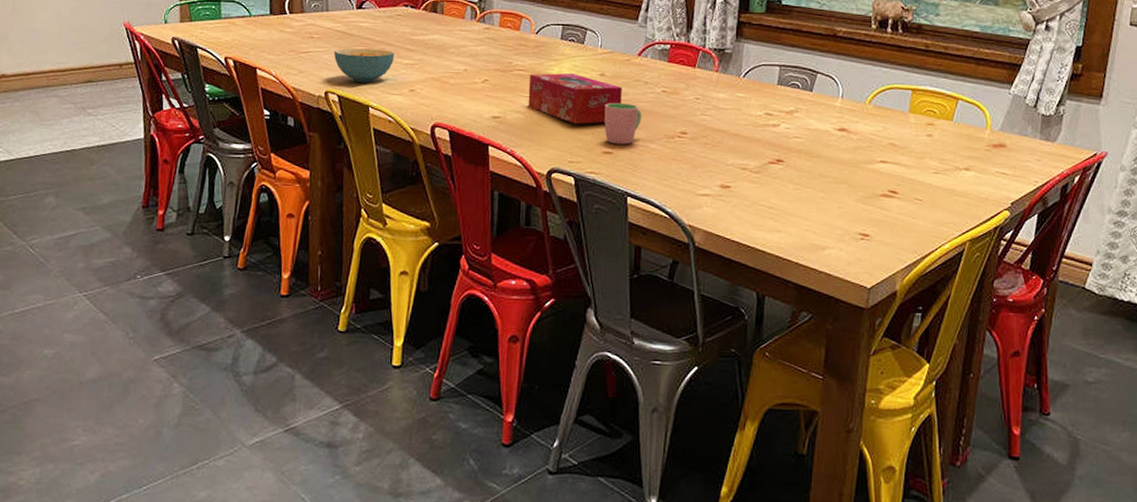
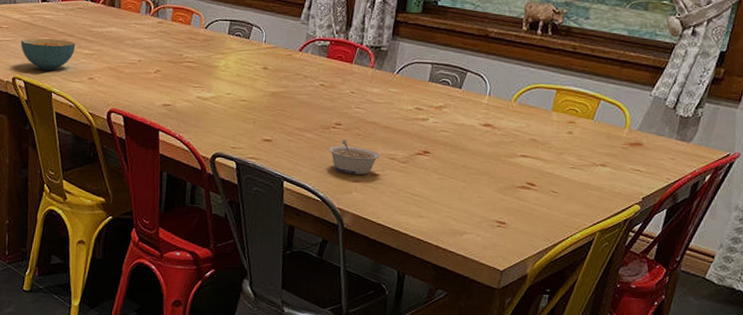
tissue box: present [528,73,622,124] -> none [196,65,283,114]
cup: present [604,102,642,145] -> none [265,94,300,134]
legume: none [674,150,731,187] -> present [328,140,381,175]

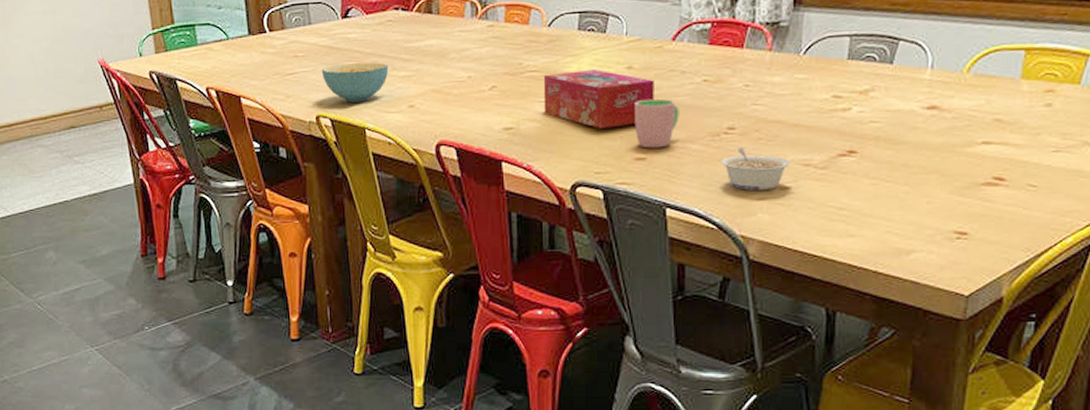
tissue box: none [196,65,283,114] -> present [543,68,654,128]
cup: none [265,94,300,134] -> present [634,98,679,149]

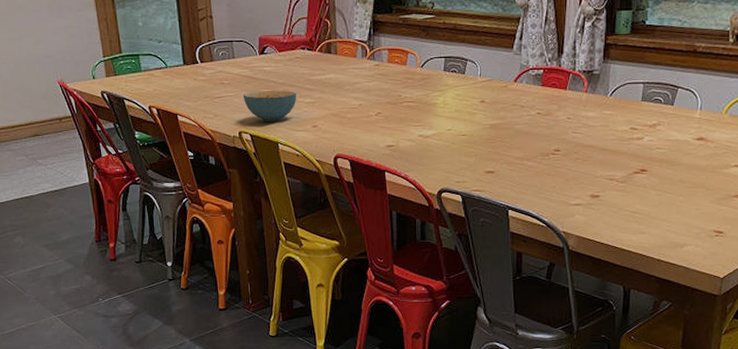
tissue box: present [543,68,654,128] -> none [417,101,501,148]
cup: present [634,98,679,149] -> none [486,126,519,164]
legume: present [720,148,791,190] -> none [549,165,600,197]

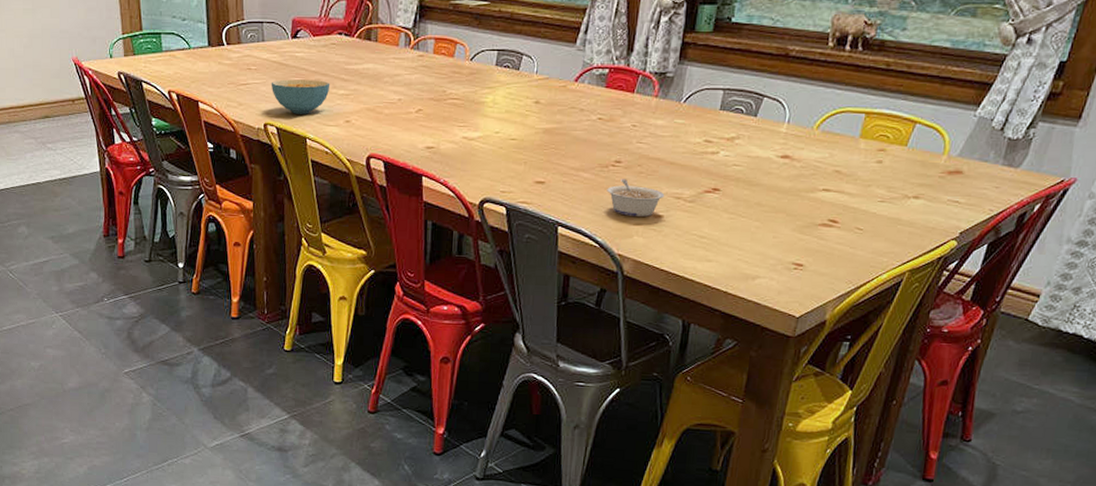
legume: none [549,165,600,197] -> present [607,179,665,217]

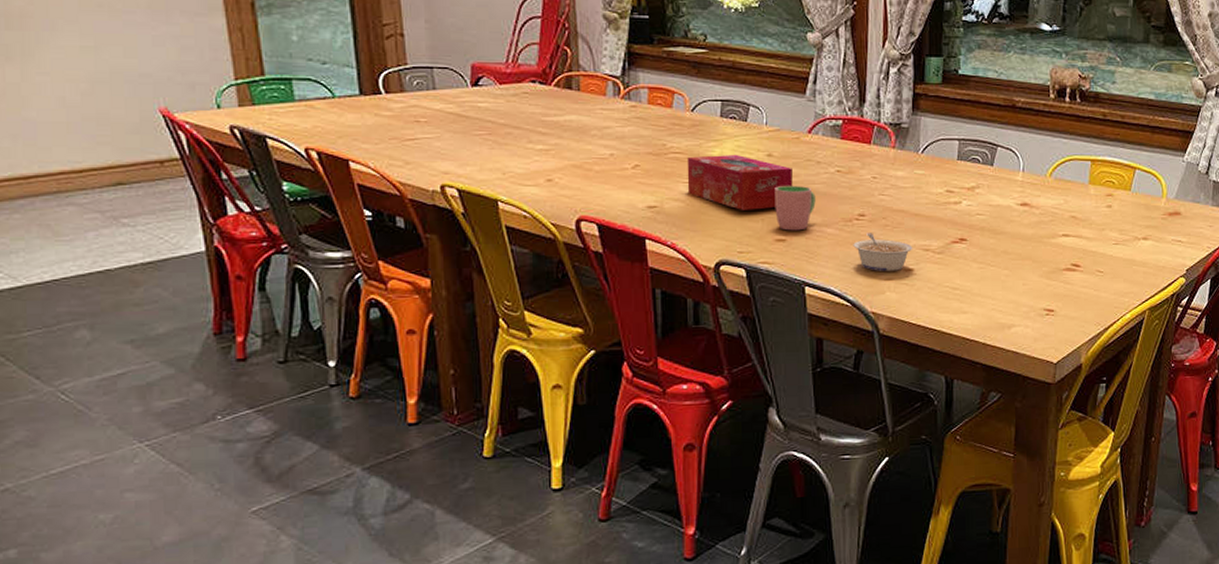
cereal bowl: present [271,79,330,114] -> none [447,133,525,173]
tissue box: none [461,100,557,154] -> present [687,154,793,210]
cup: none [537,131,576,174] -> present [774,185,816,231]

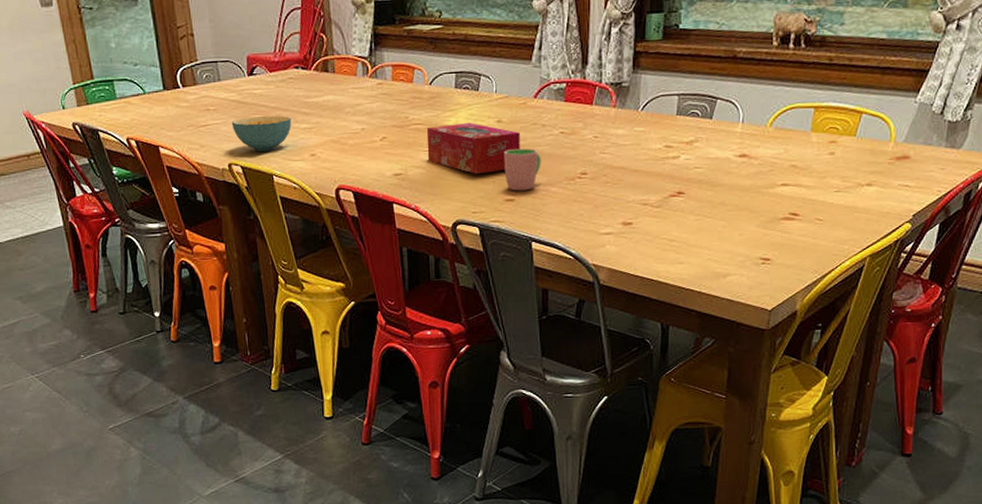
cereal bowl: none [447,133,525,173] -> present [231,115,292,152]
legume: present [853,233,913,271] -> none [575,190,632,226]

